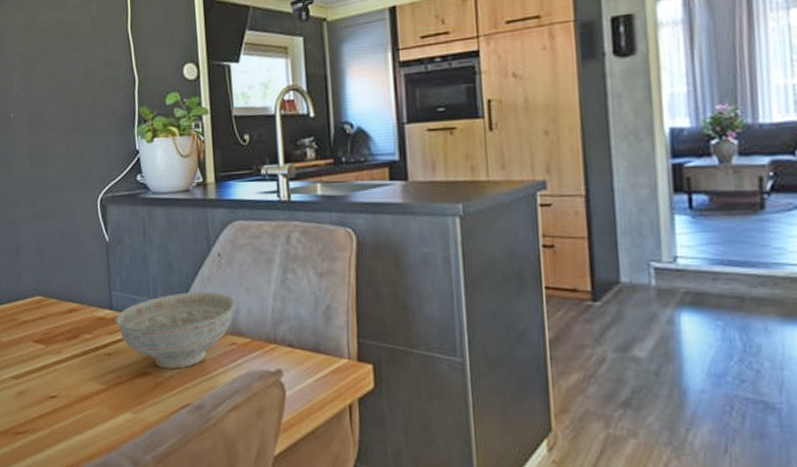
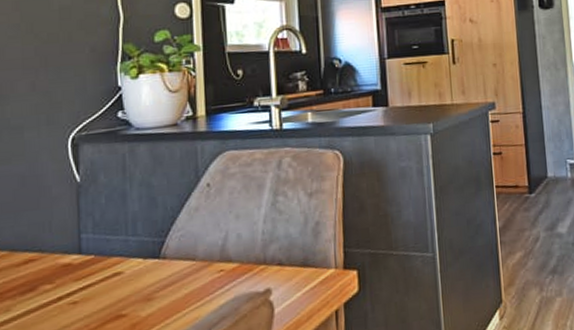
decorative bowl: present [115,292,234,369] -> none [85,222,223,308]

